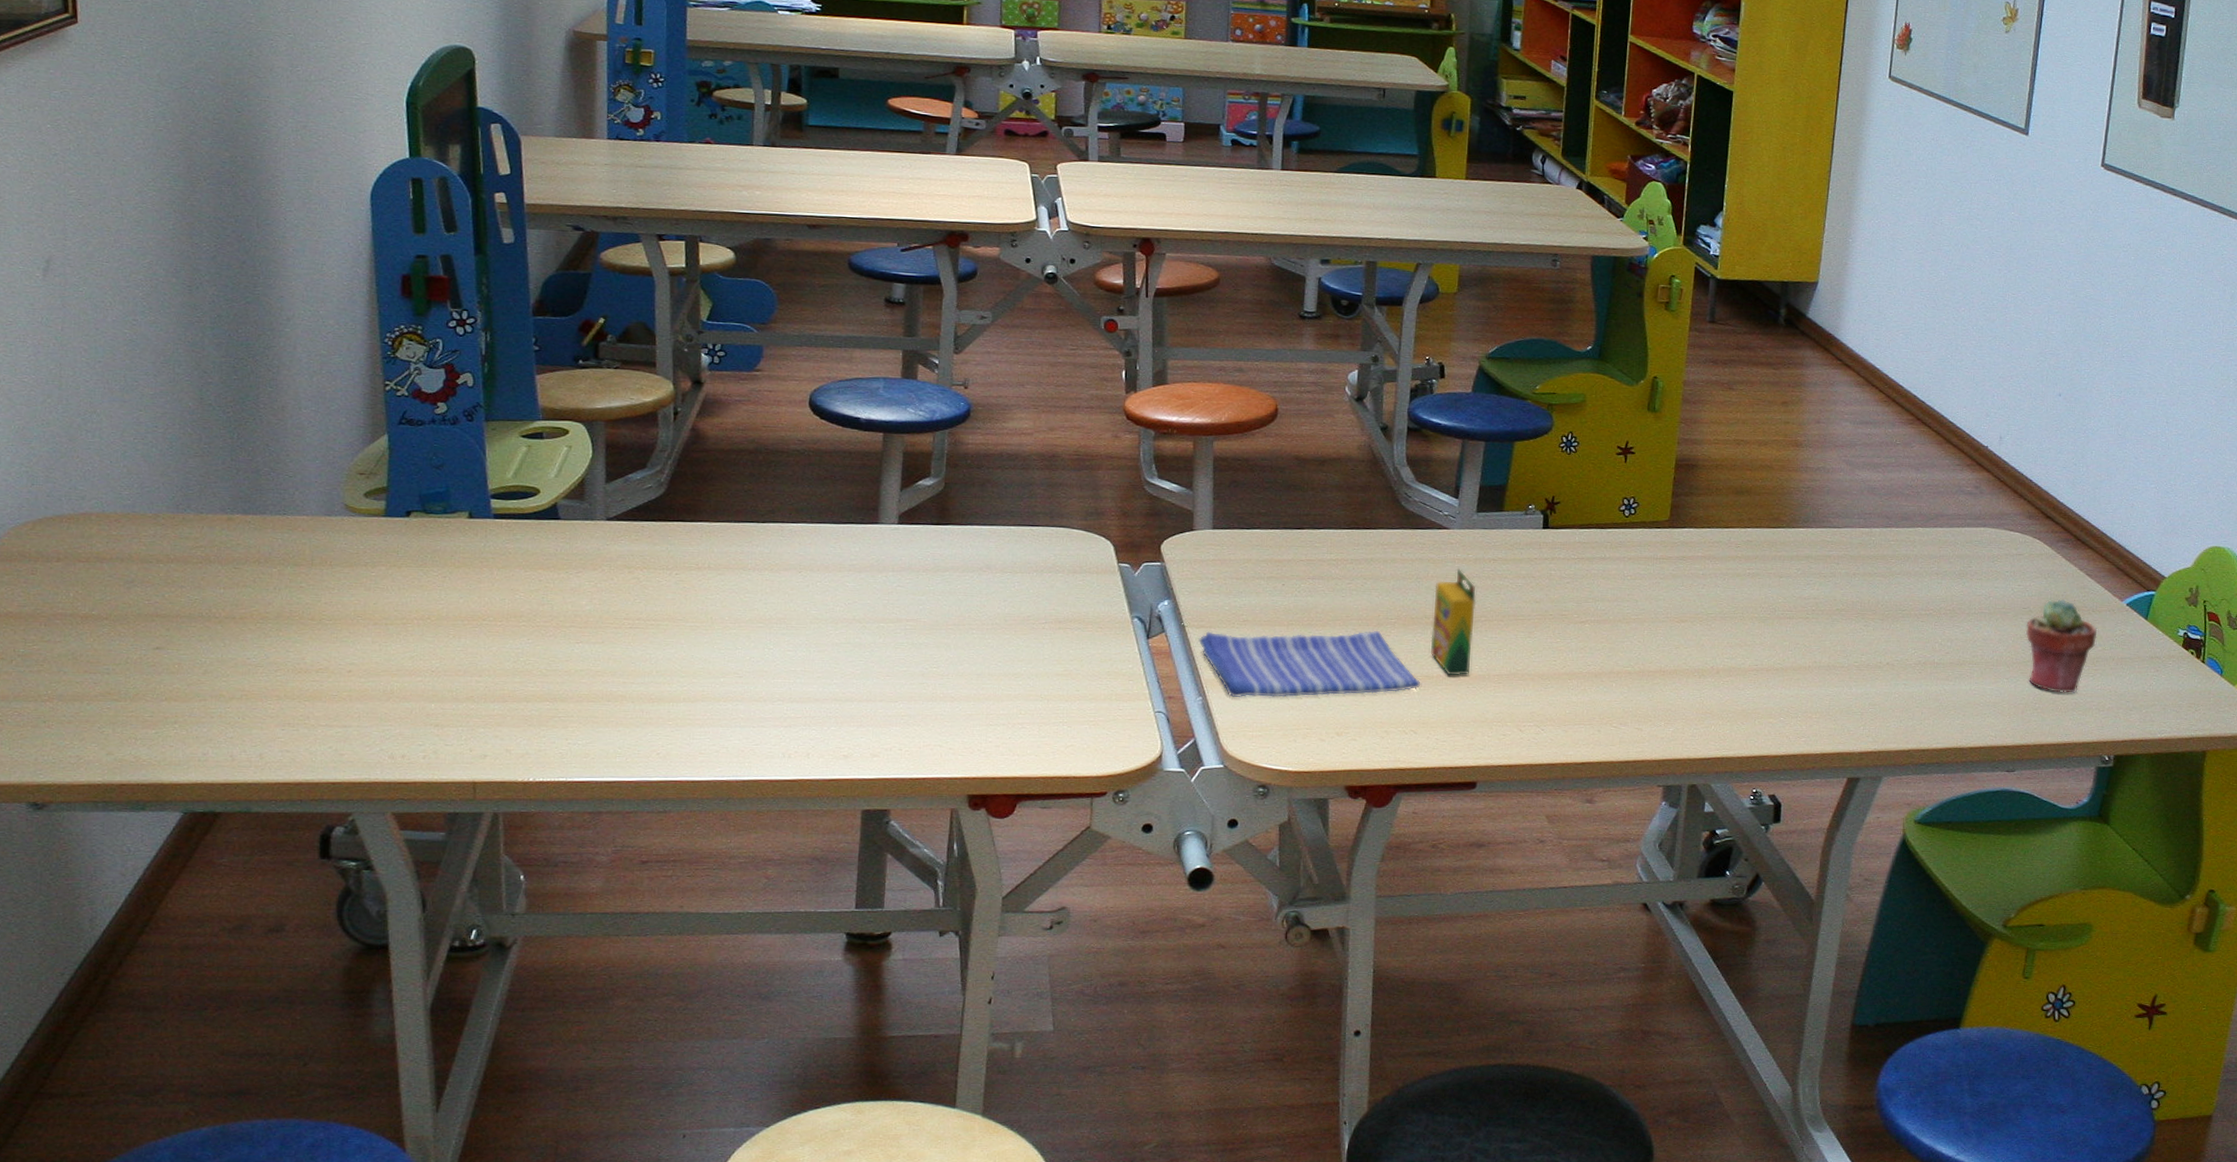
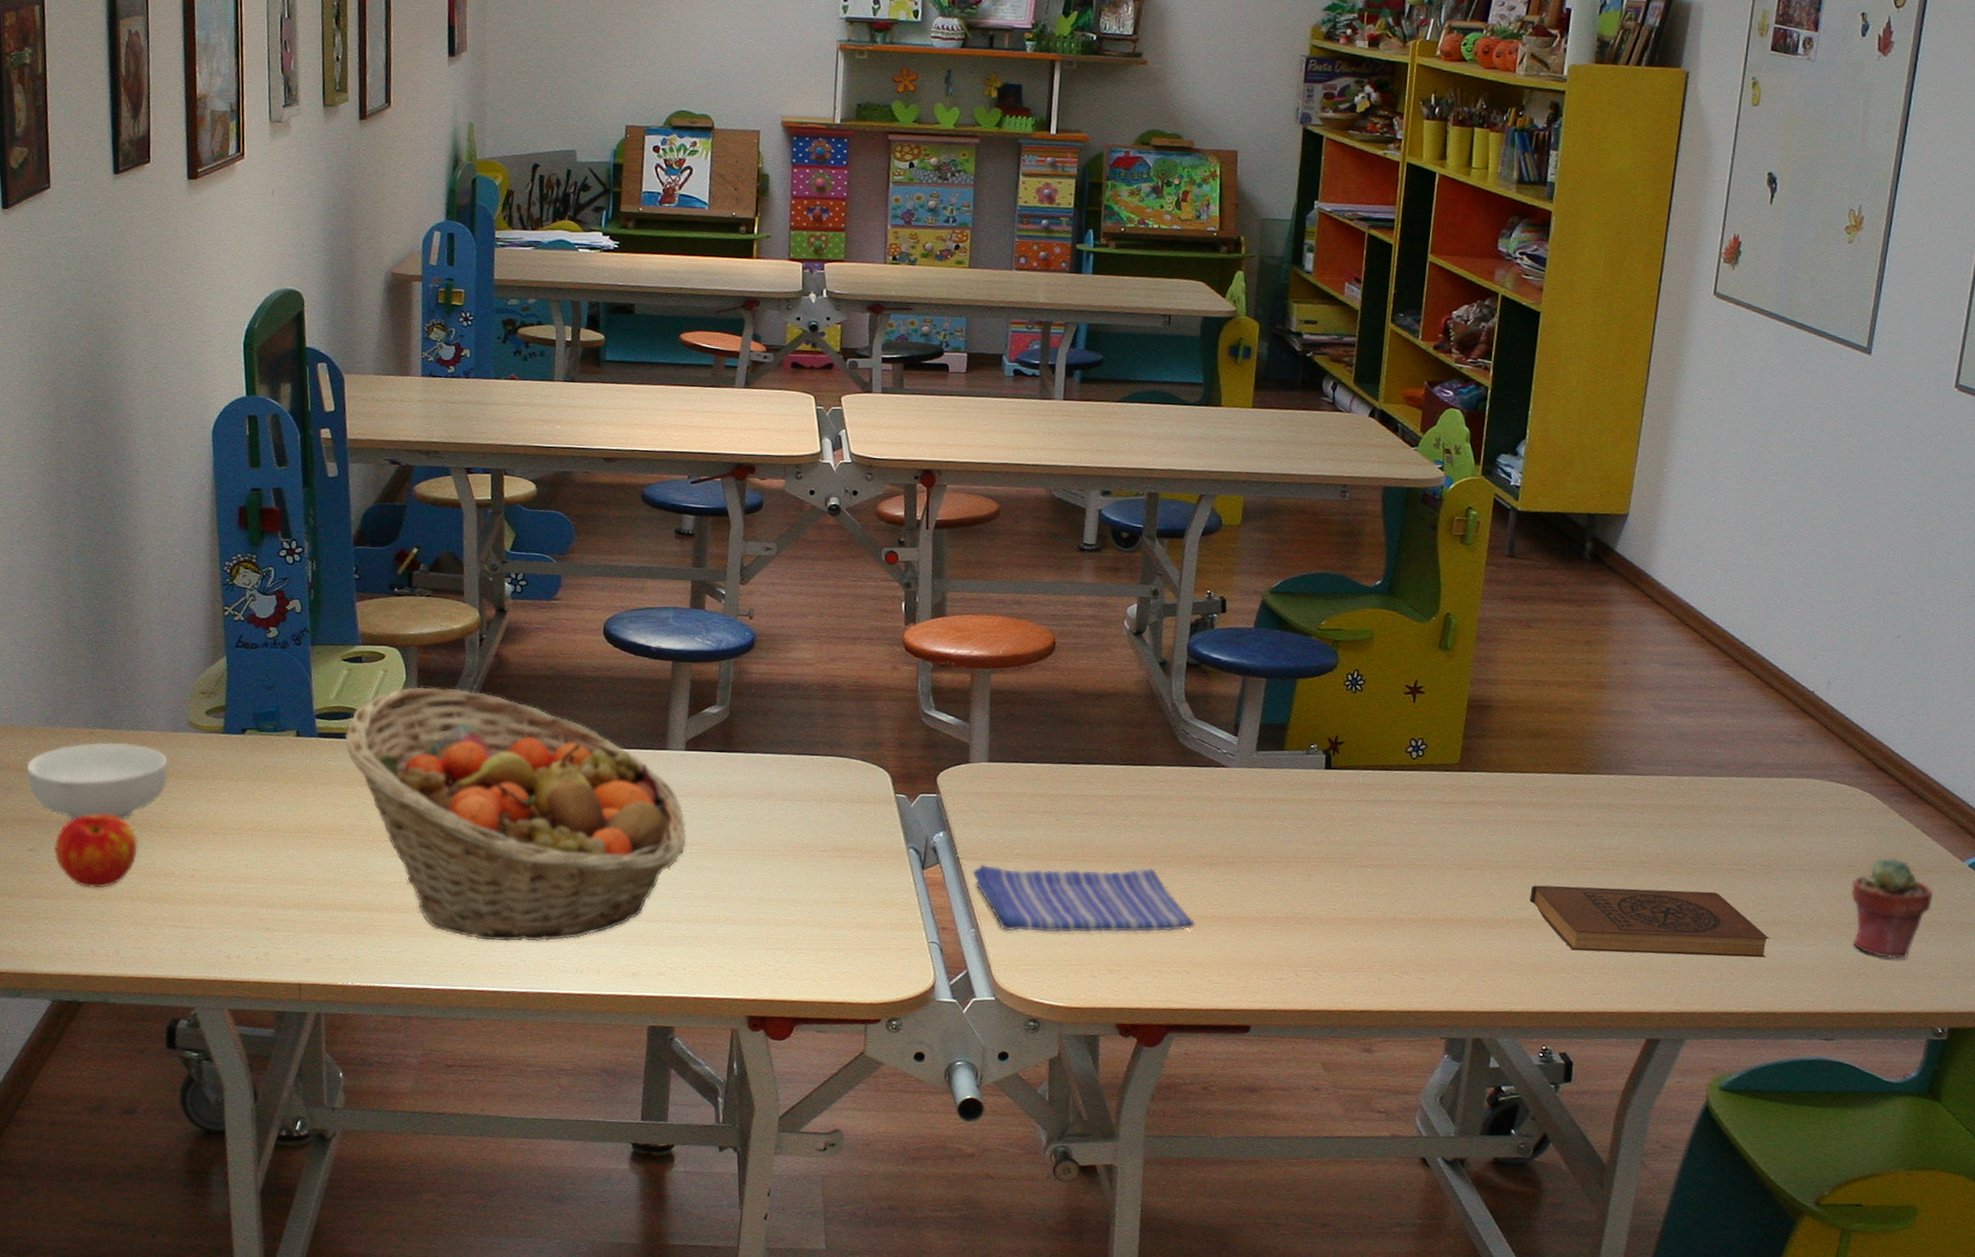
cereal bowl: none [152,529,321,614] -> present [26,742,169,820]
apple: none [185,606,285,688] -> present [54,814,138,888]
fruit basket: none [524,463,901,728] -> present [345,687,687,942]
crayon box: present [1430,567,1477,676] -> none [1206,806,1254,918]
book: none [1737,635,1955,697] -> present [1529,885,1769,958]

